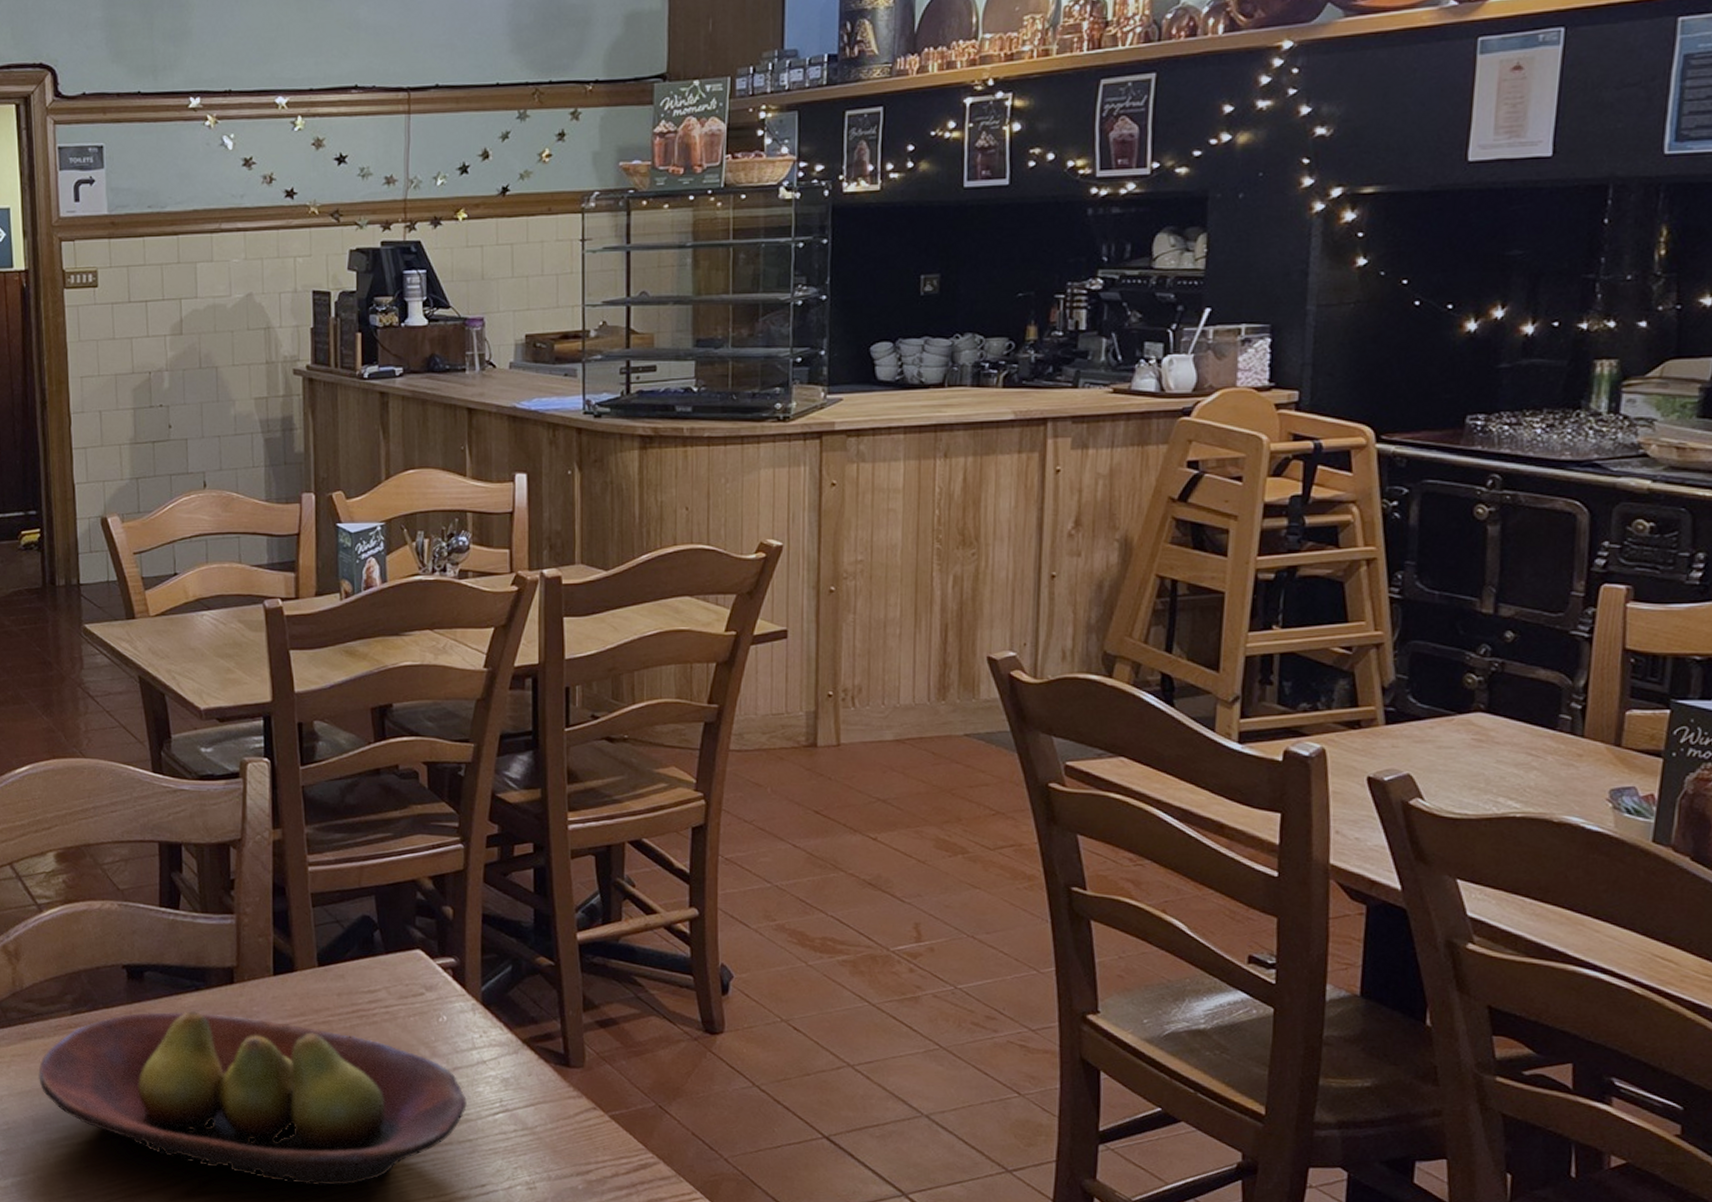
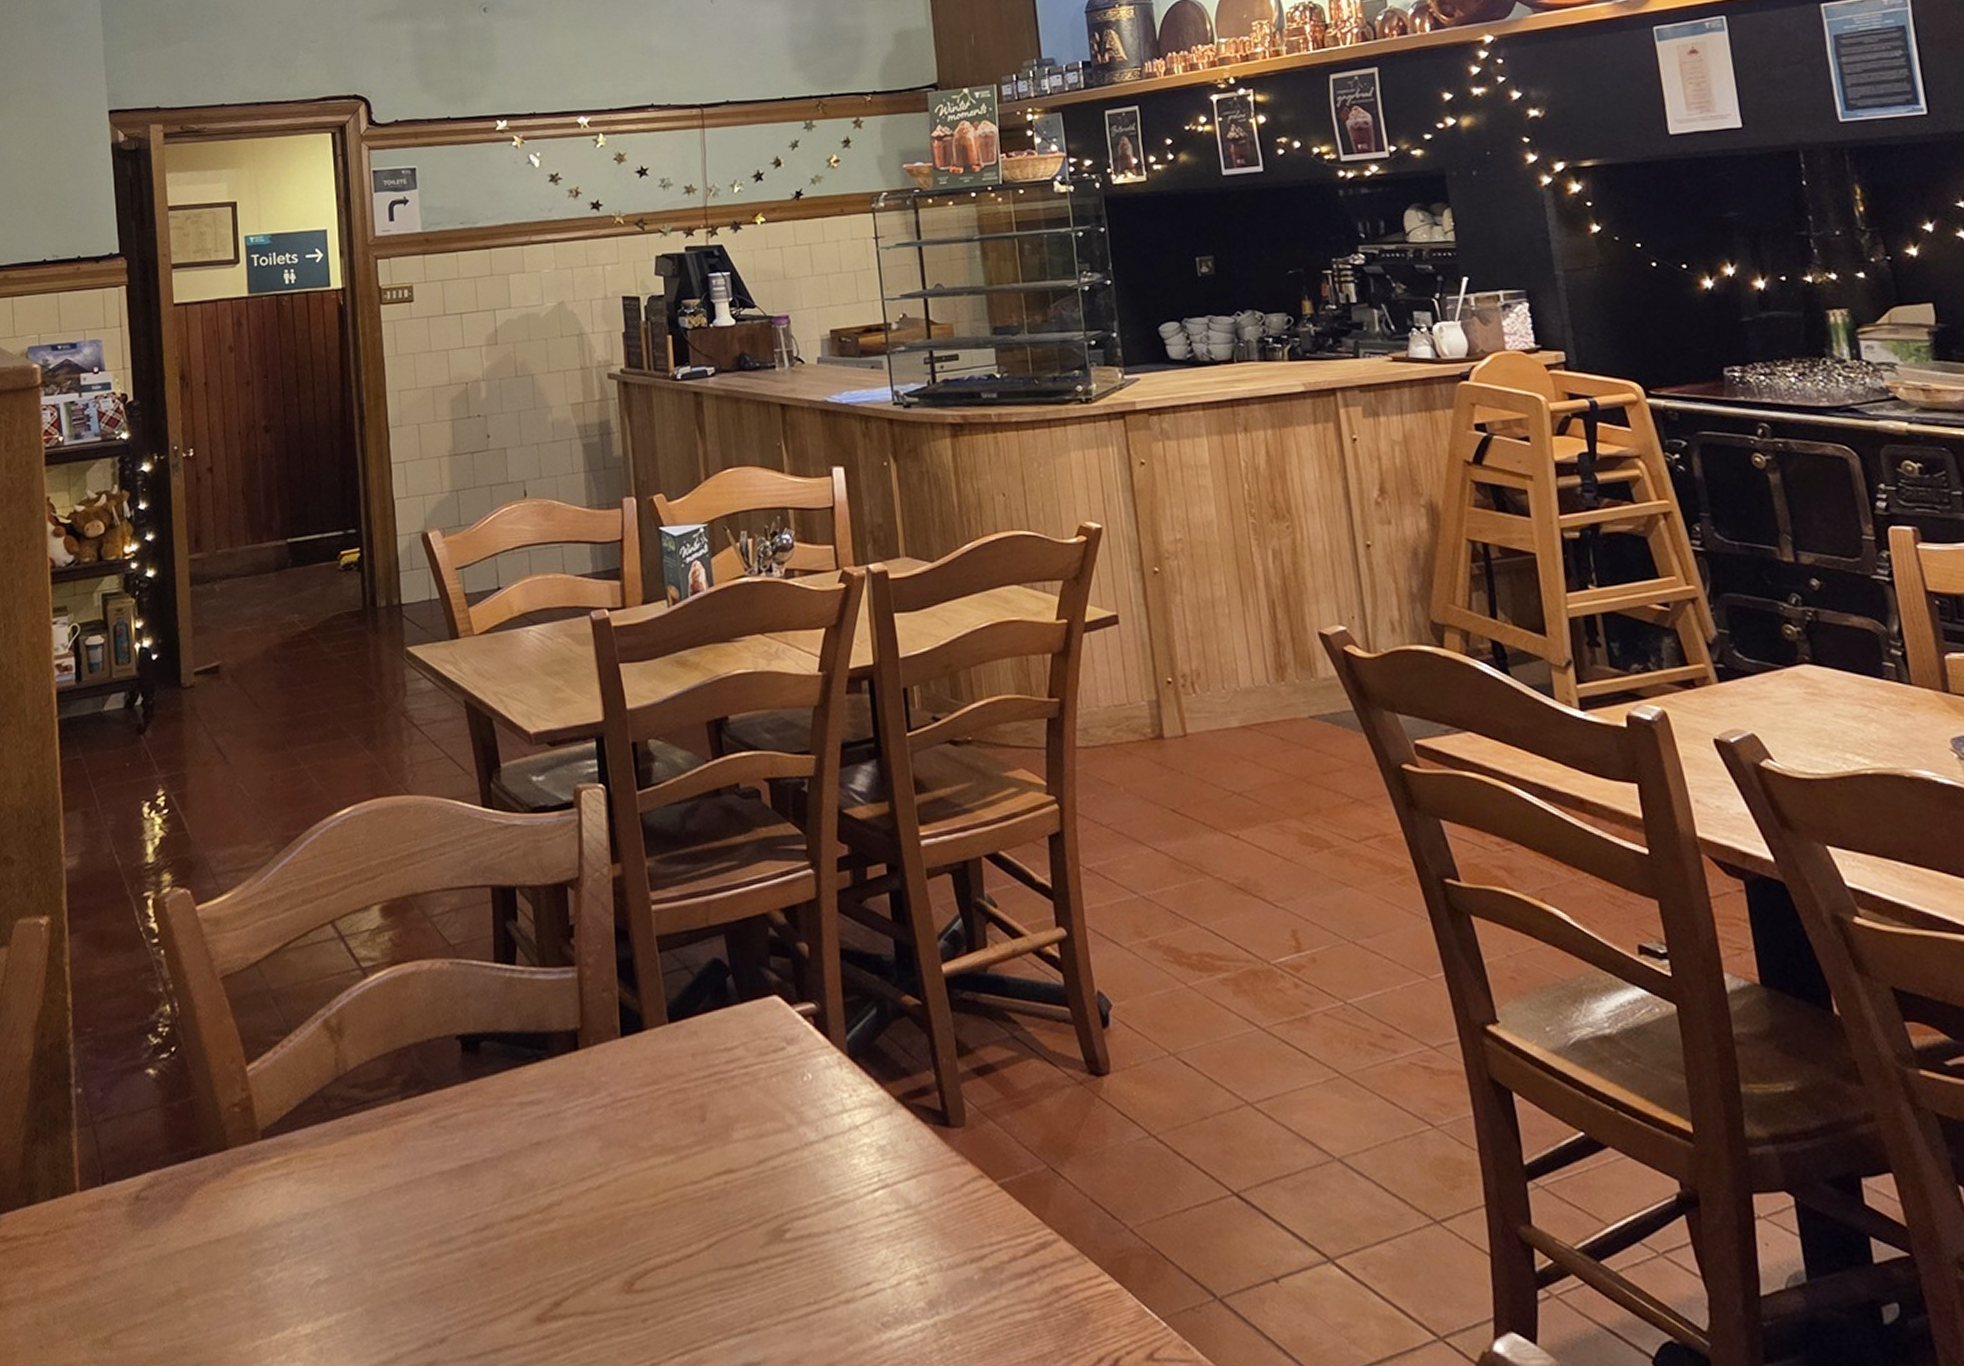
fruit bowl: present [38,1010,467,1186] -> none [365,1085,842,1299]

